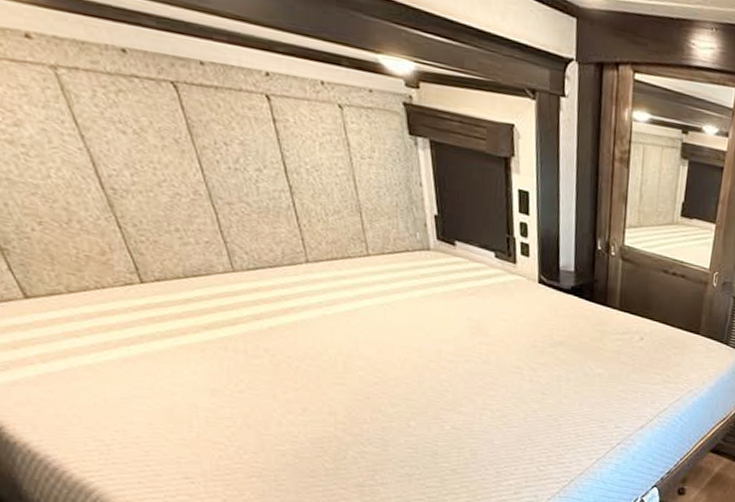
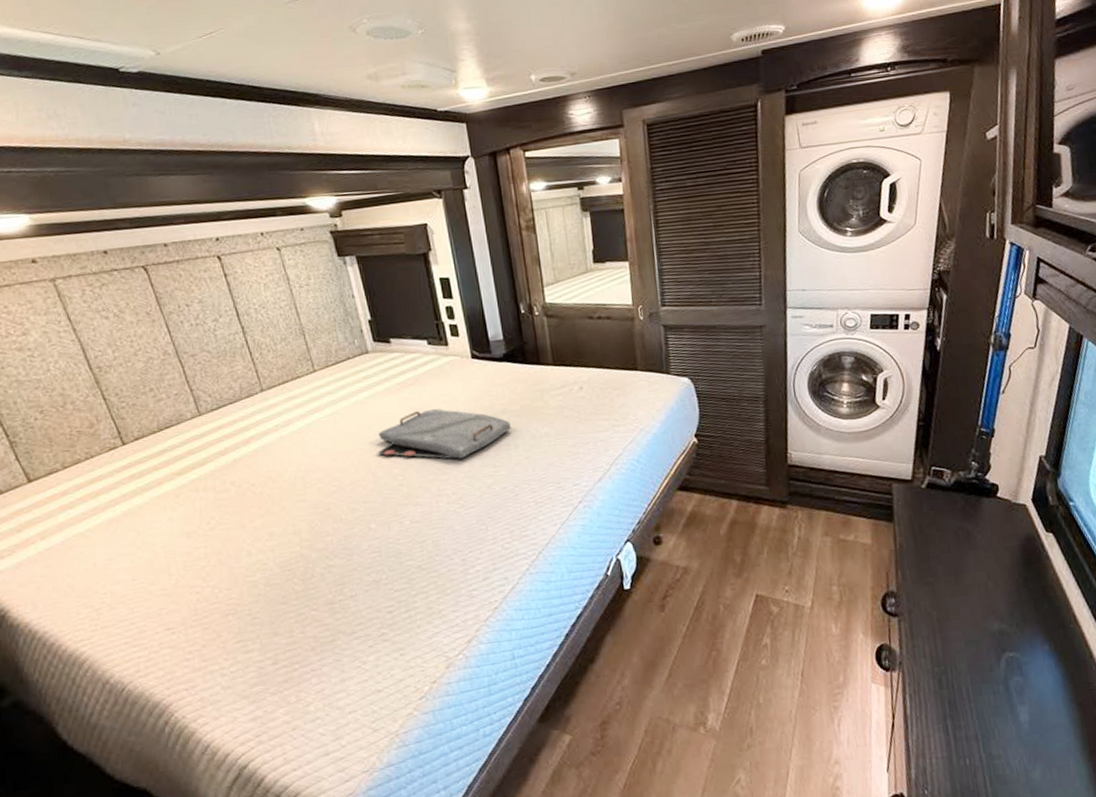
serving tray: none [426,322,566,379] -> present [377,408,511,460]

